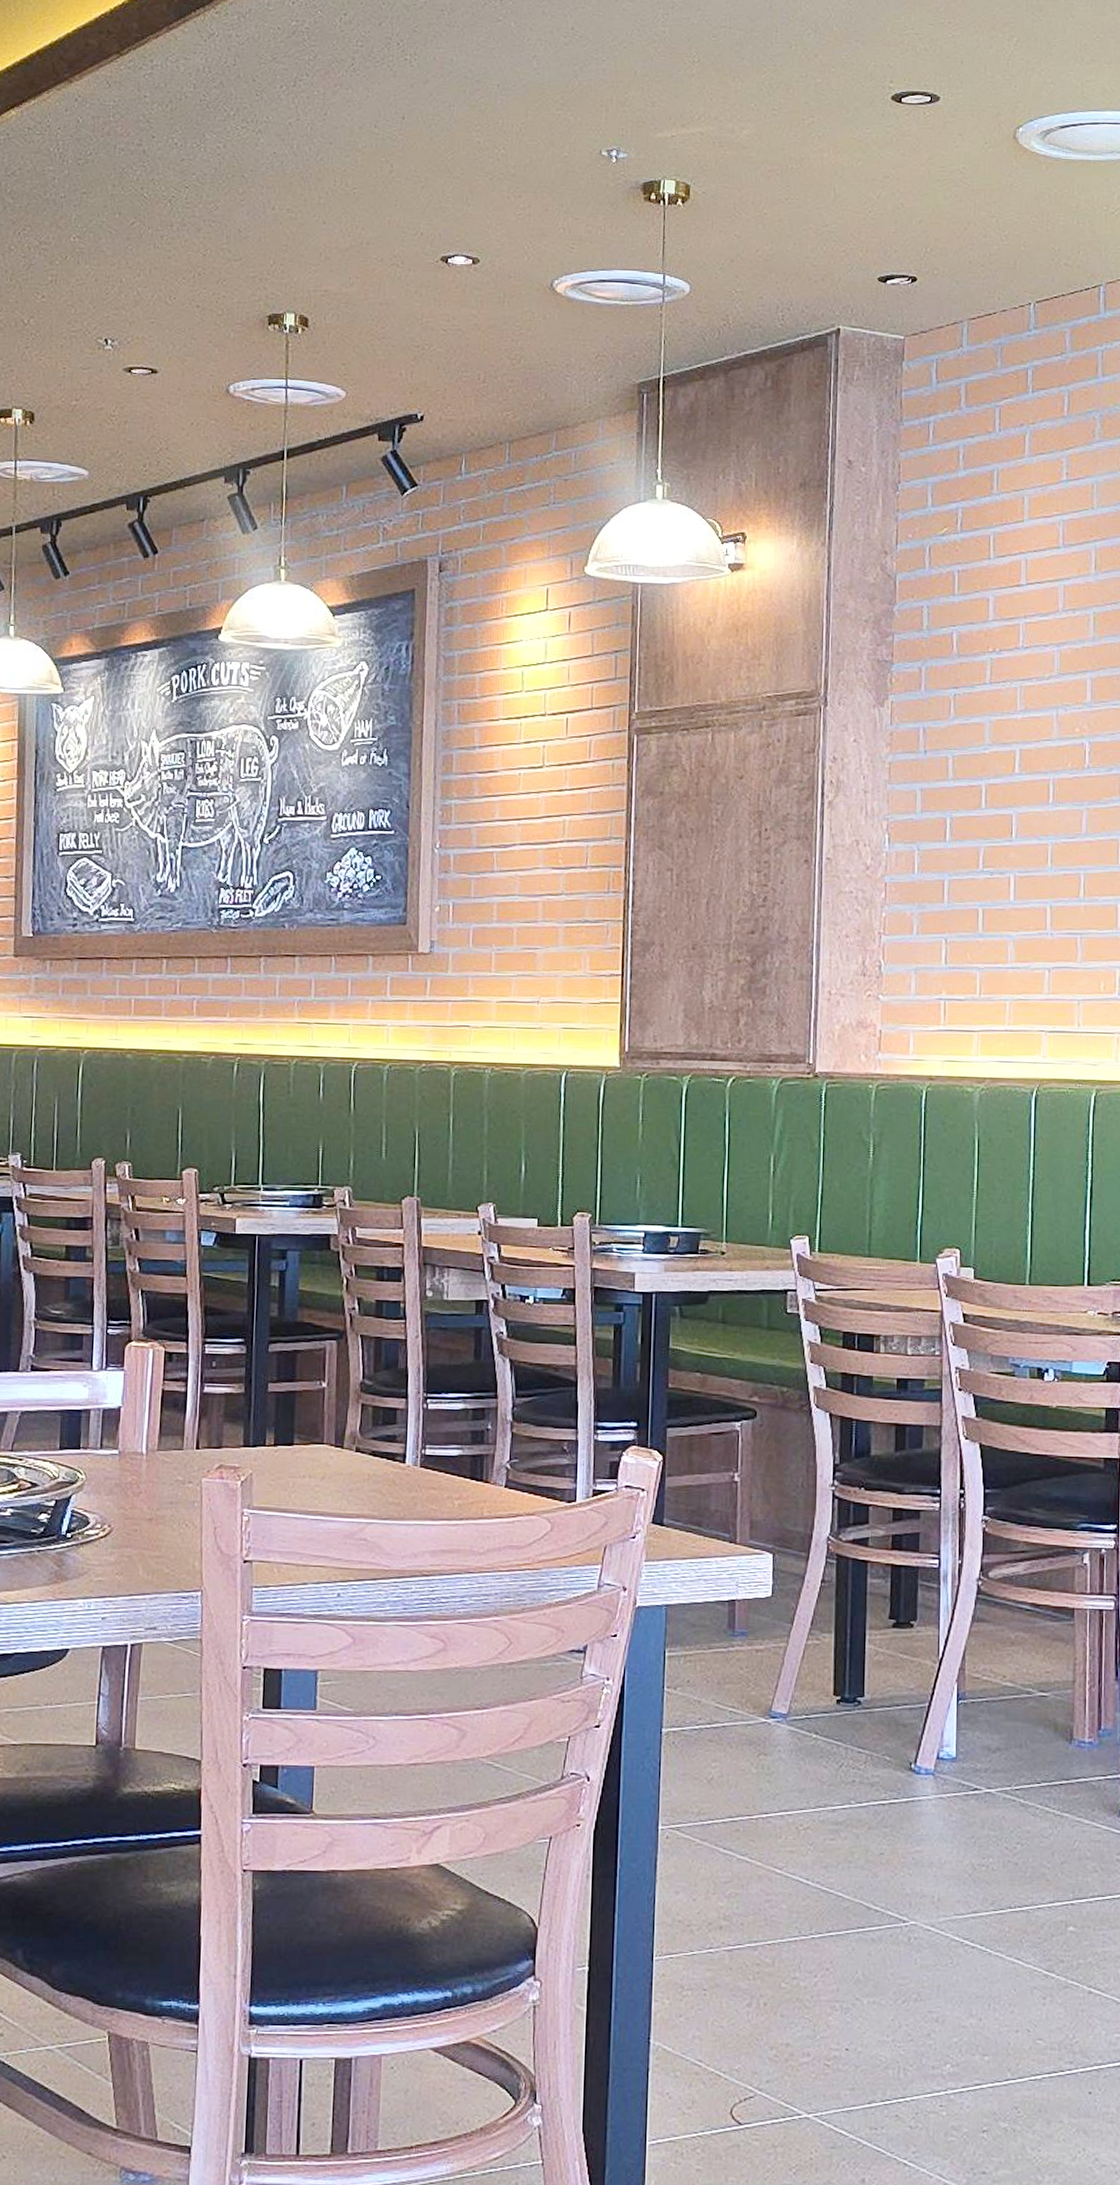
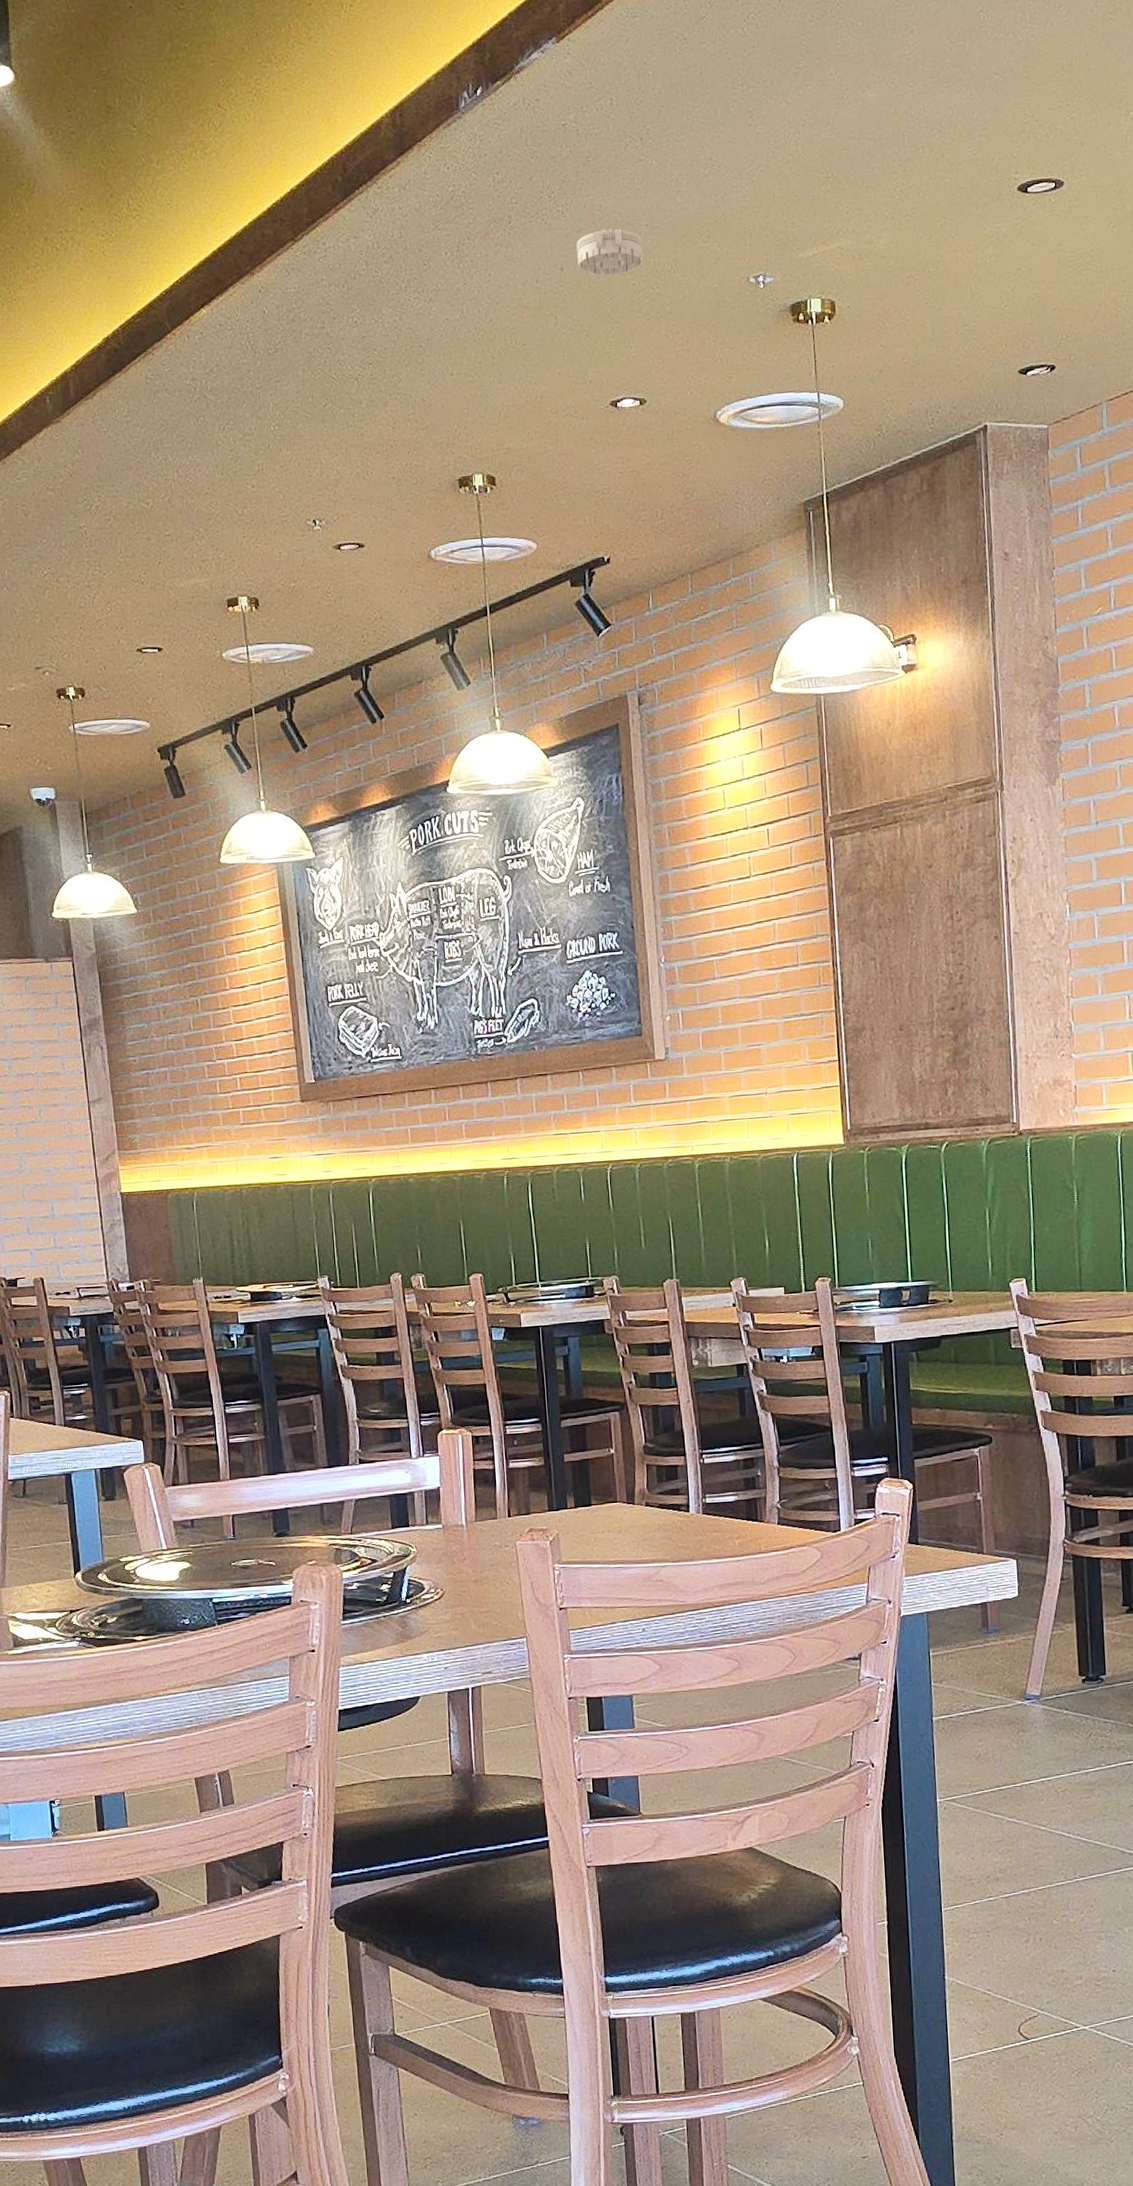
smoke detector: none [421,84,491,131] -> present [576,229,643,276]

